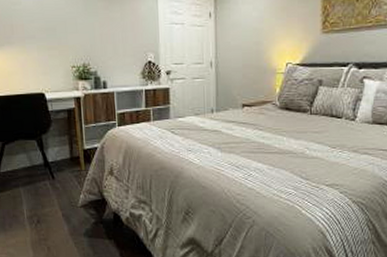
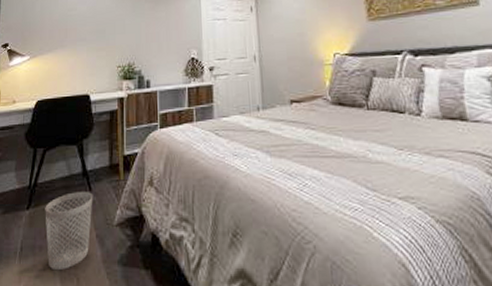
wastebasket: none [10,180,57,241] -> present [45,192,93,270]

